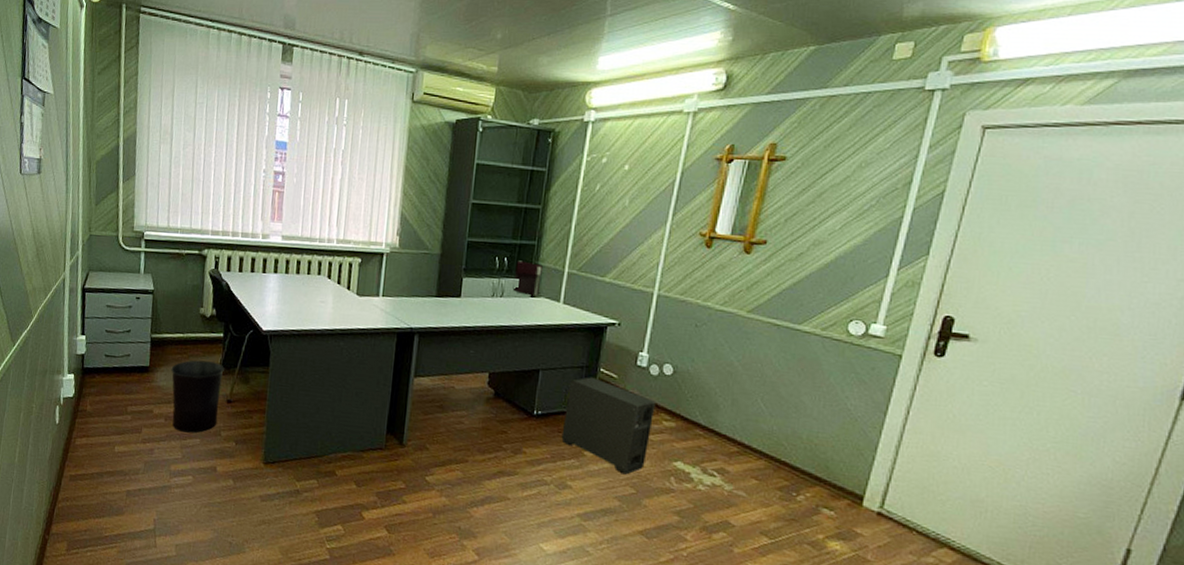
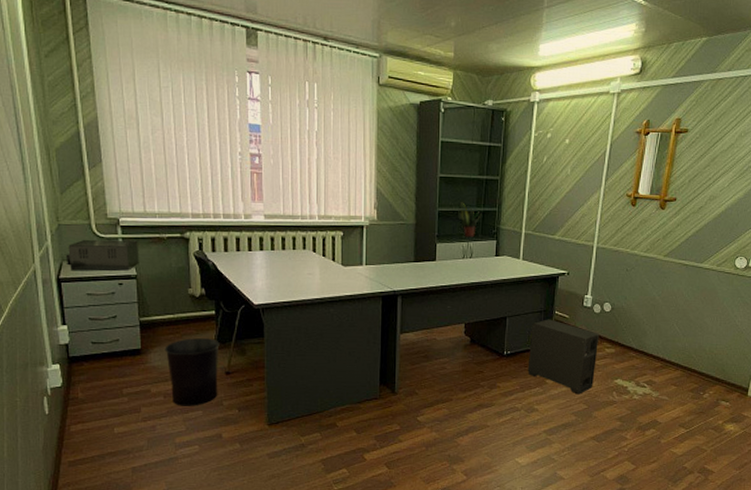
printer: none [92,251,159,285] -> present [66,239,139,271]
potted plant: none [490,231,518,274] -> present [458,201,482,237]
binder: present [512,260,543,297] -> none [480,225,504,255]

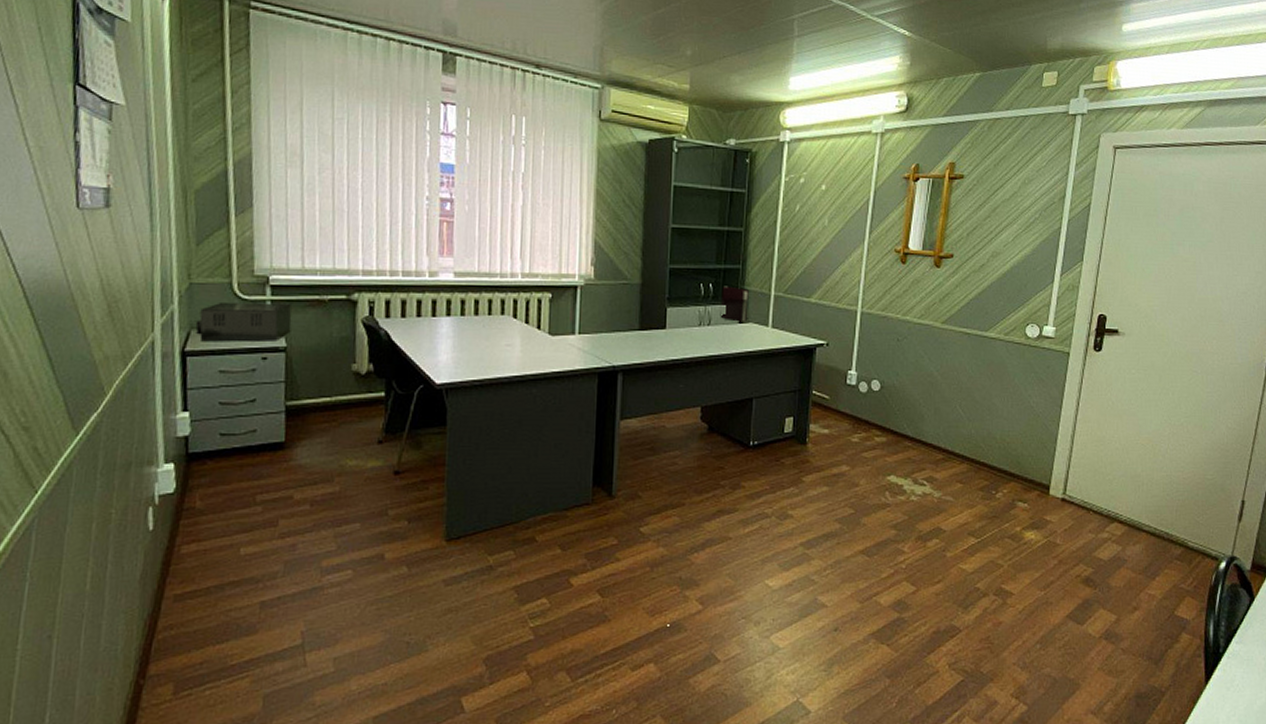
waste bin: present [165,338,220,406] -> none [316,427,388,517]
potted plant: present [458,201,482,237] -> none [693,256,722,300]
binder: none [480,225,504,255] -> present [720,286,749,322]
computer tower: present [527,319,600,395] -> none [779,400,867,496]

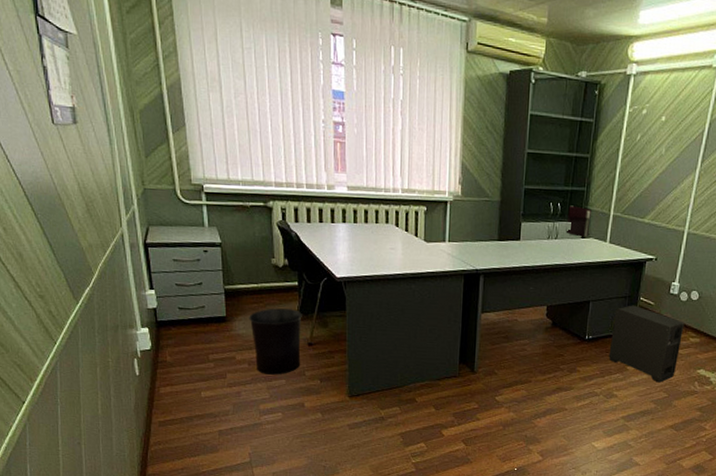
printer: present [195,302,292,342] -> none [152,205,224,238]
waste bin: none [316,427,388,517] -> present [249,308,302,375]
computer tower: none [779,400,867,496] -> present [608,305,685,383]

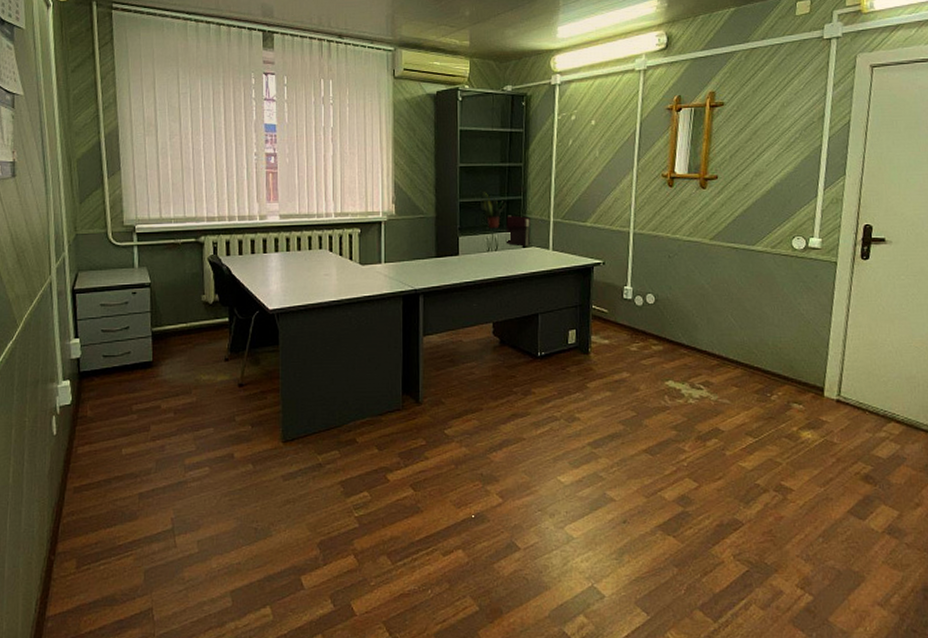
waste bin: present [249,308,302,375] -> none [176,348,233,423]
potted plant: none [545,179,569,218] -> present [480,191,506,229]
computer tower: present [608,305,685,383] -> none [565,314,644,400]

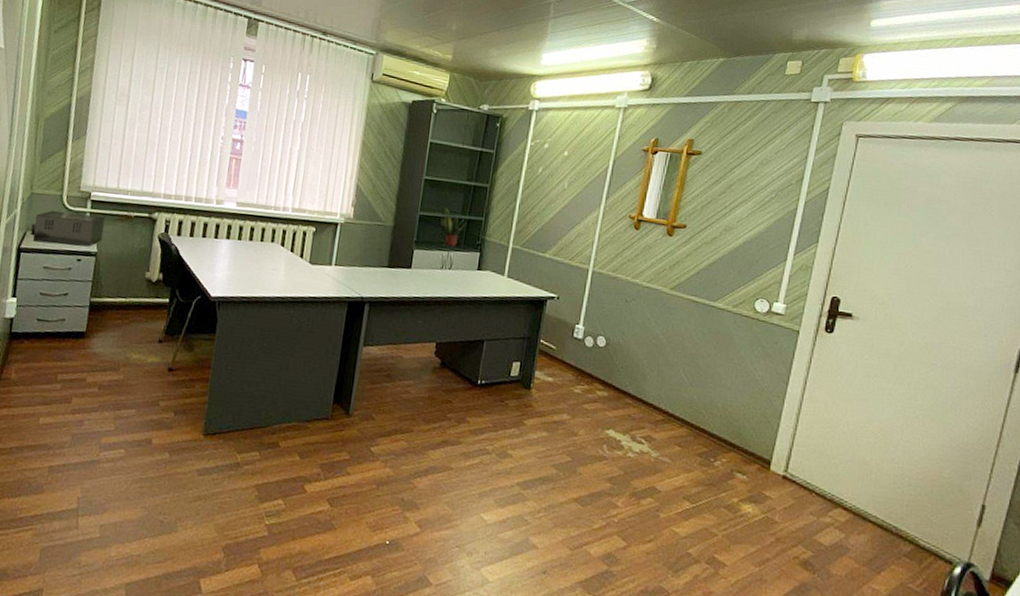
printer: none [81,247,154,281] -> present [31,211,105,247]
binder: present [505,215,531,247] -> none [460,235,489,270]

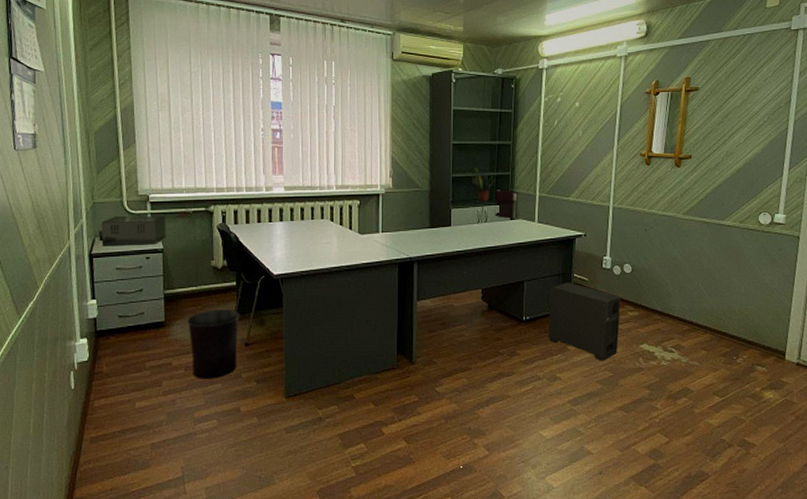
waste bin: none [106,326,168,403] -> present [187,309,240,379]
binder: none [460,235,489,270] -> present [494,189,518,219]
computer tower: none [503,347,591,443] -> present [548,282,621,361]

